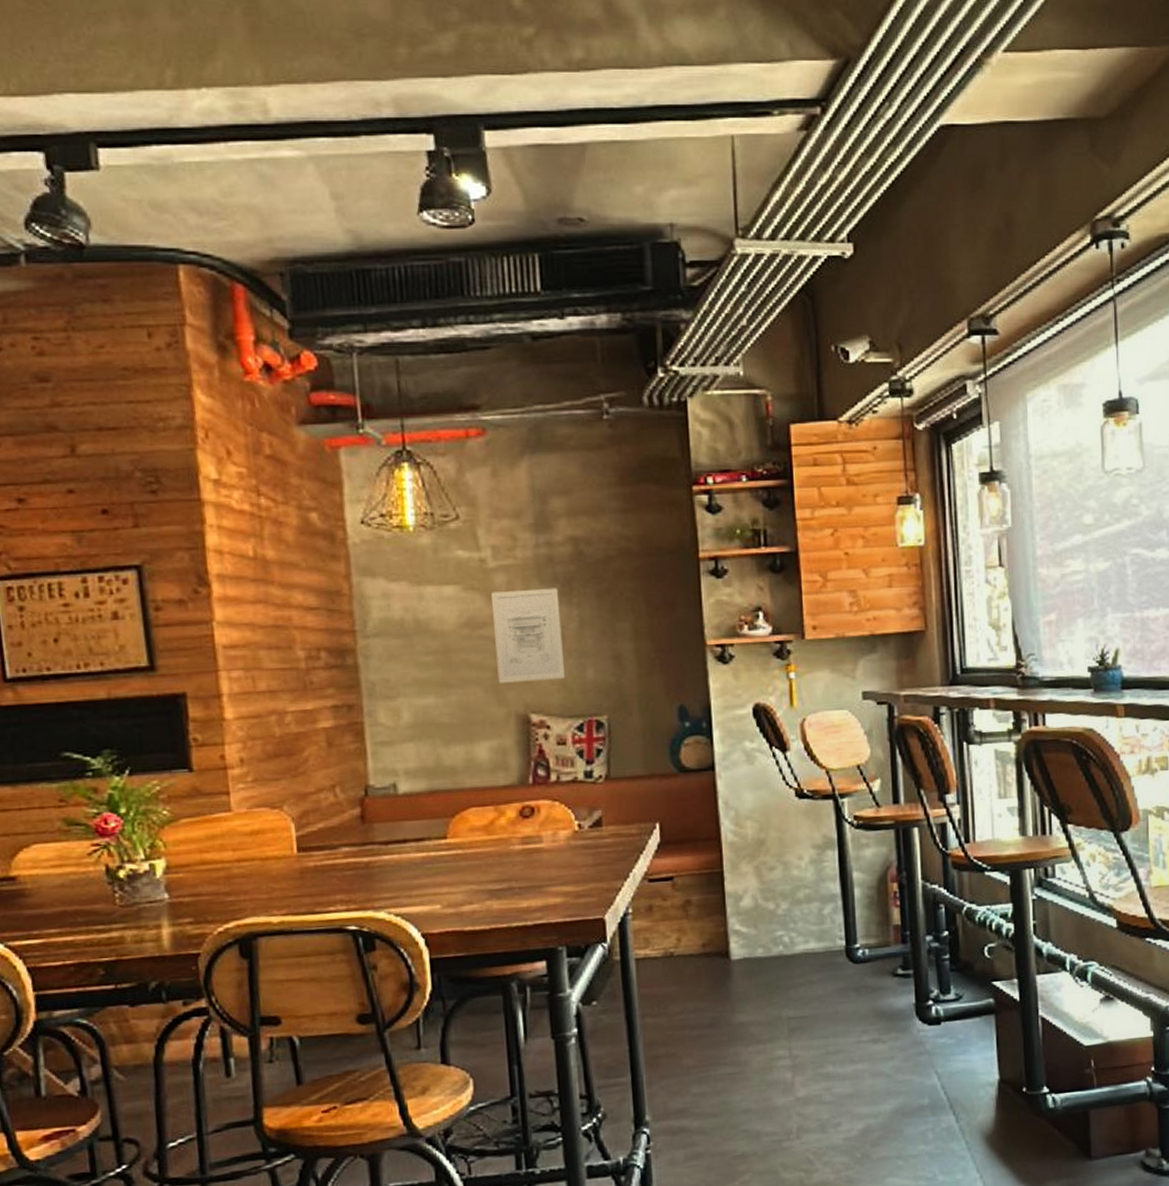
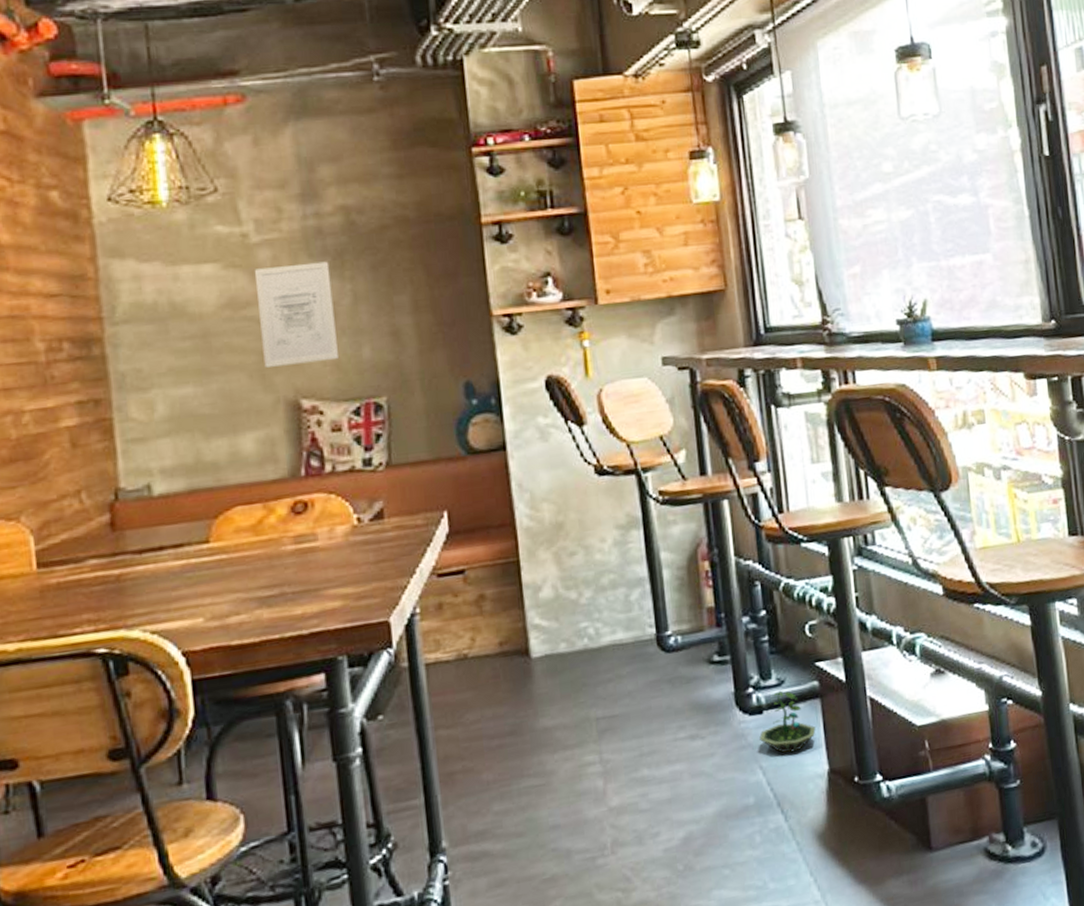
terrarium: none [937,1005,989,1062] -> present [759,690,816,753]

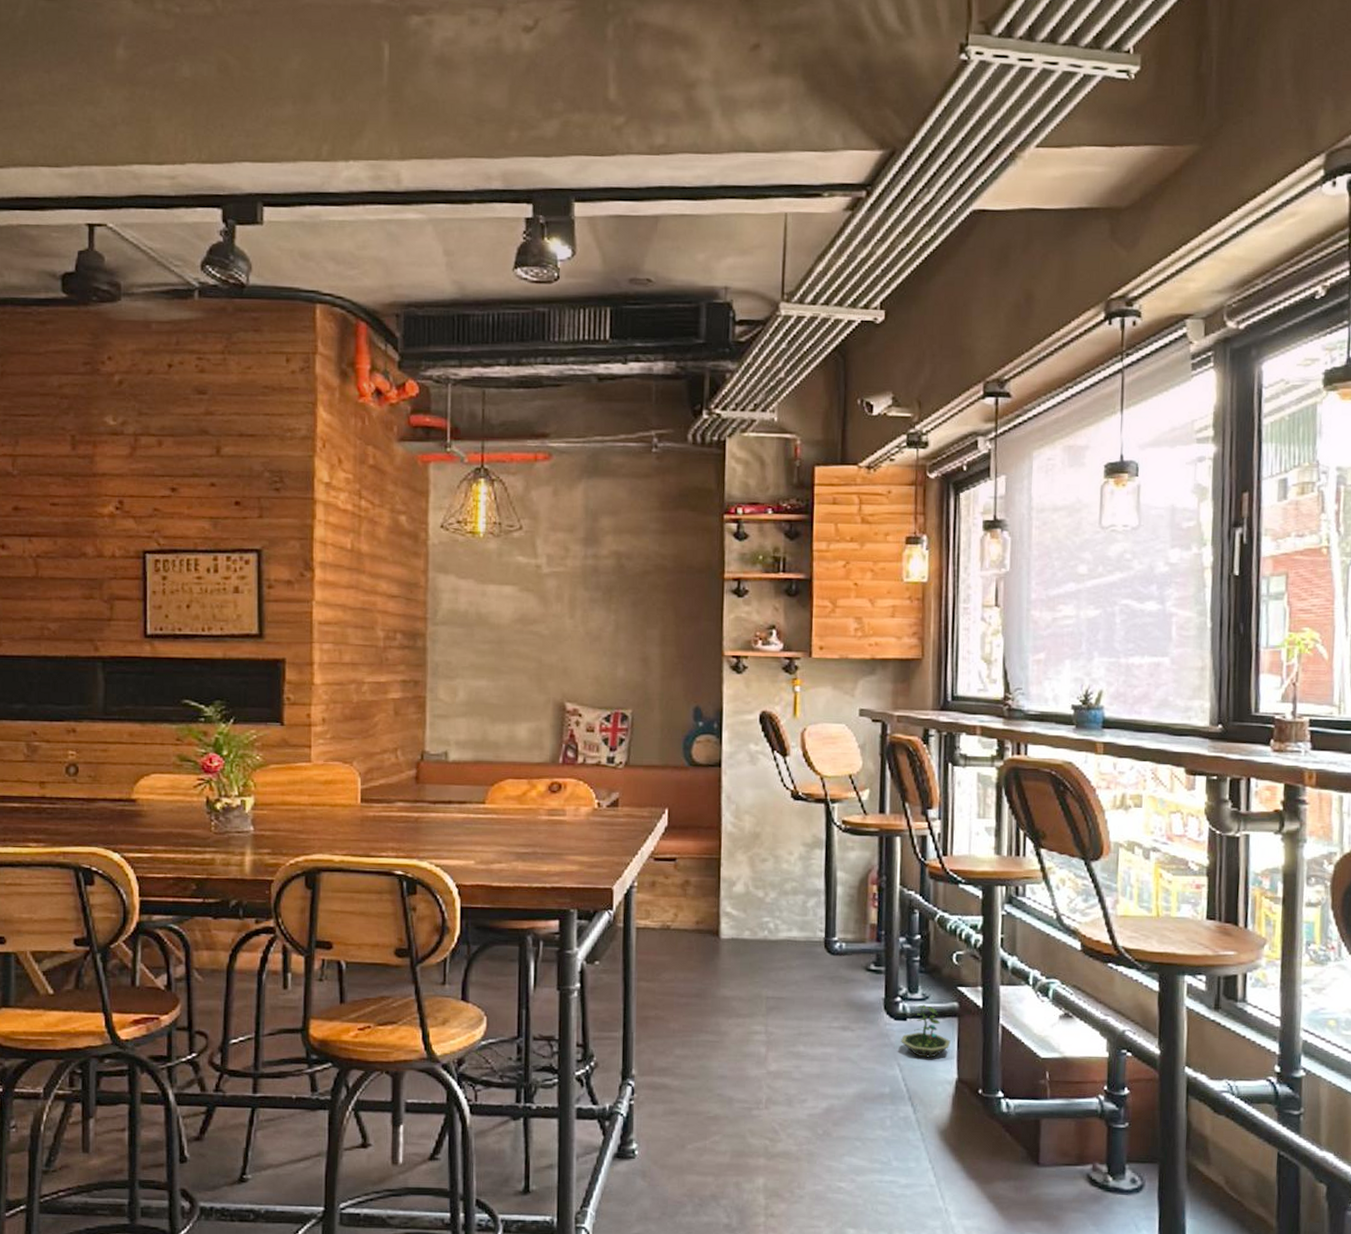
wall art: present [254,261,340,368] -> none [542,594,600,675]

